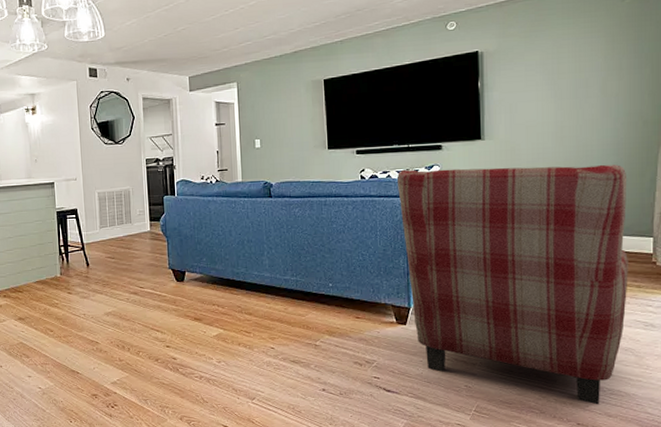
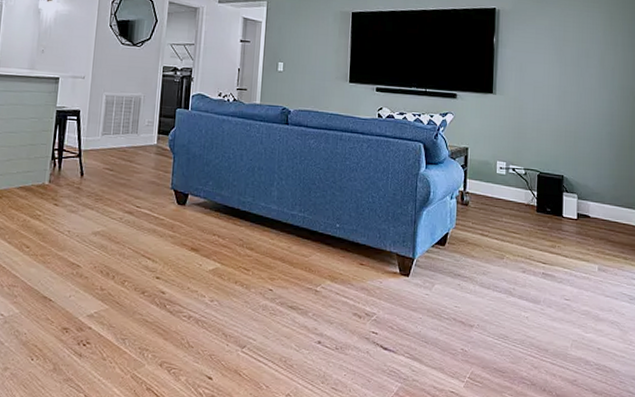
armchair: present [397,164,628,405] -> none [412,113,619,380]

